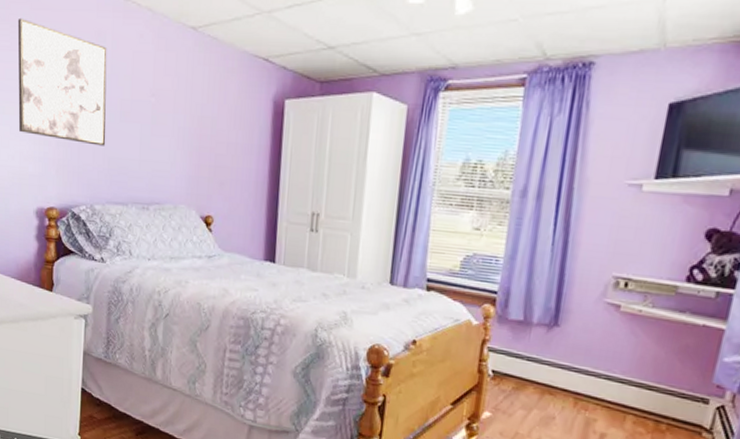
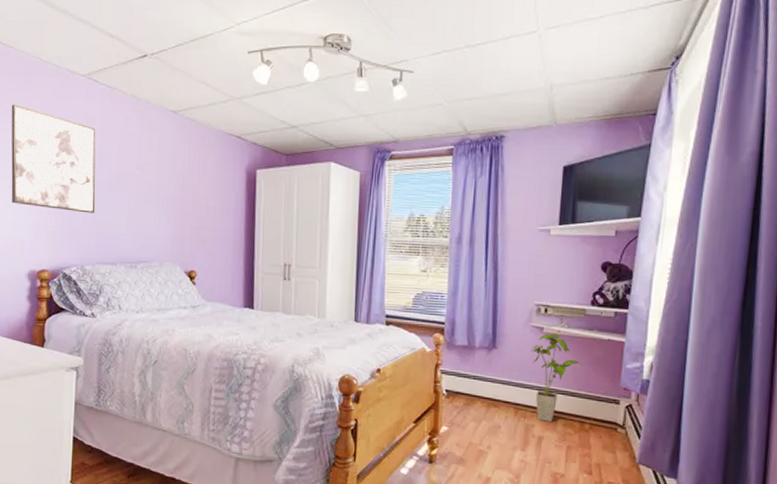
house plant: none [601,312,665,418] -> present [531,333,582,422]

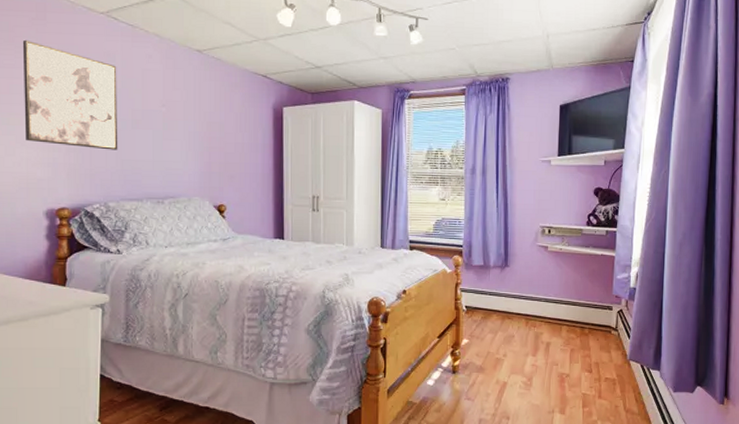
house plant: present [531,333,582,422] -> none [538,250,581,329]

